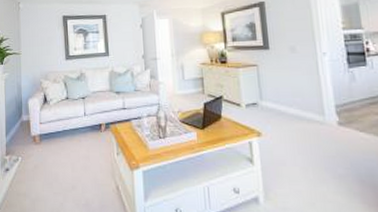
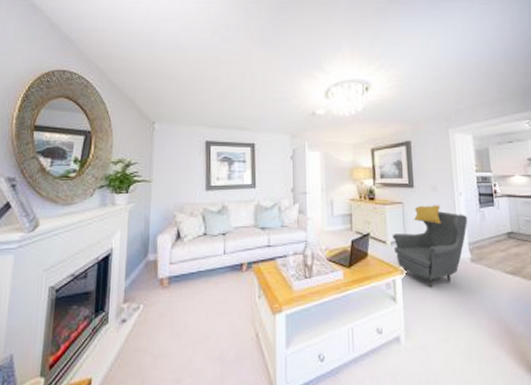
armchair: none [247,66,334,151] -> present [393,205,468,288]

